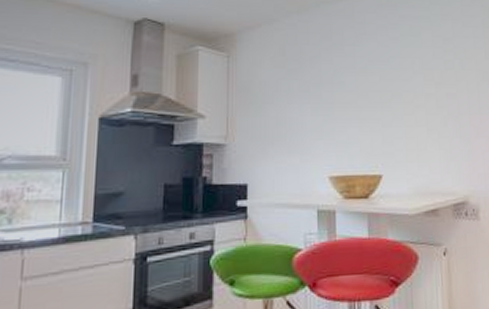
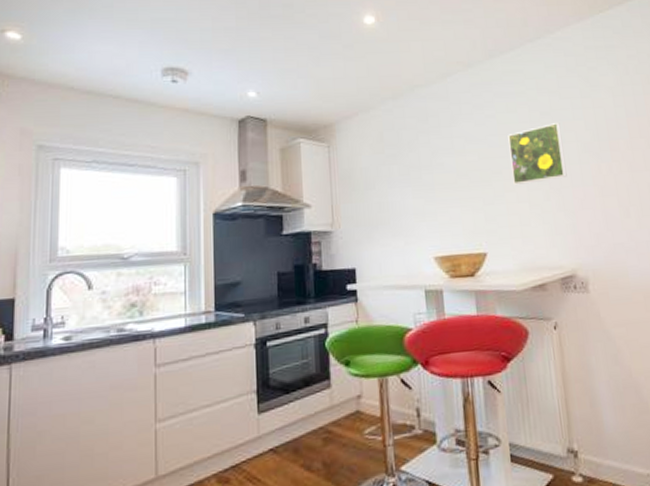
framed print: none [410,50,465,108] -> present [508,123,567,185]

